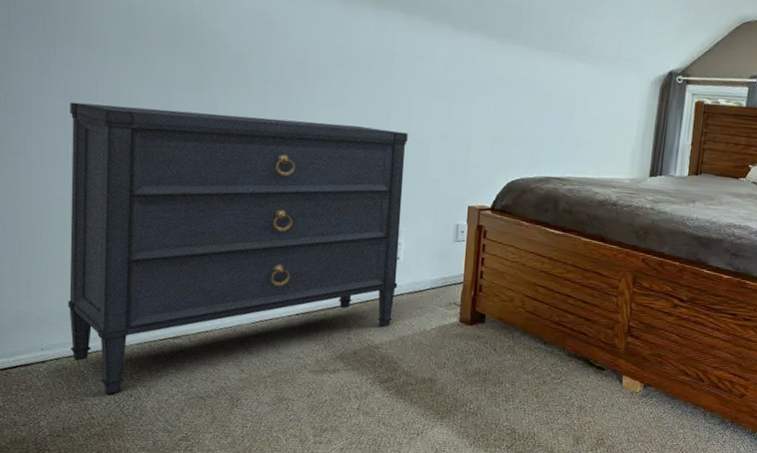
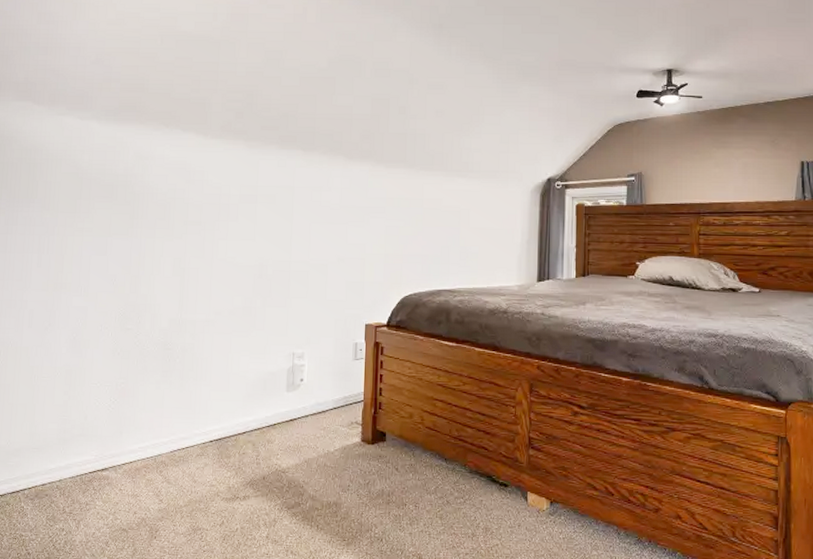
dresser: present [68,102,408,395] -> none [14,255,308,530]

